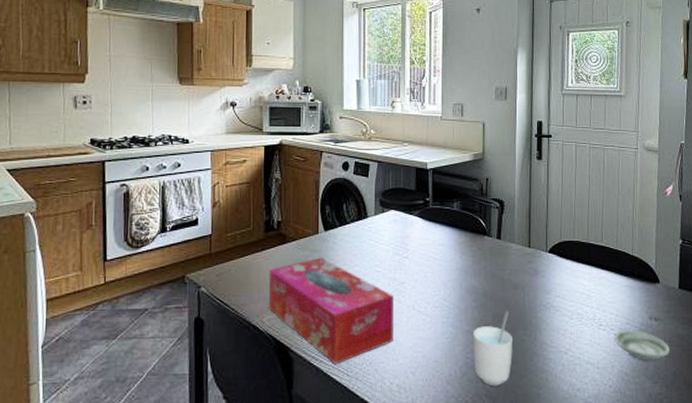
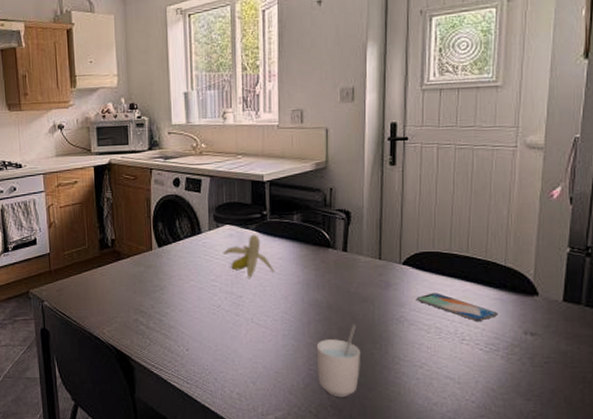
tissue box: present [268,257,395,364] -> none [106,272,233,372]
banana: none [387,220,436,265] -> present [223,234,275,279]
smartphone: none [560,280,628,307] -> present [416,293,498,321]
saucer: present [614,329,670,360] -> none [479,345,548,376]

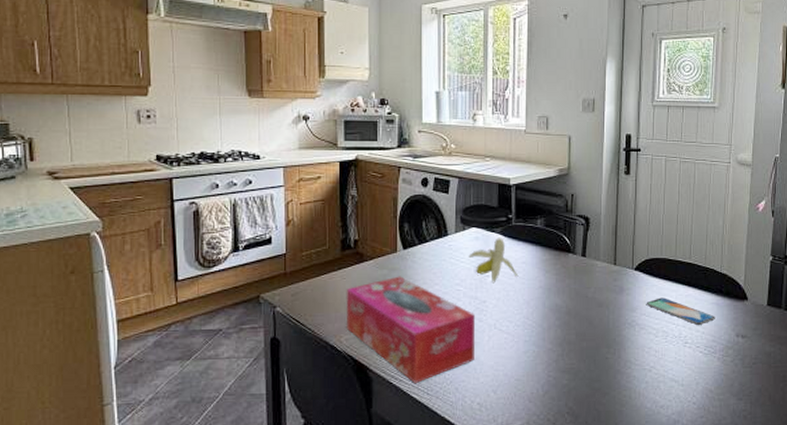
tissue box: none [106,272,233,372] -> present [346,276,476,383]
cup: present [316,324,360,398] -> none [555,328,596,404]

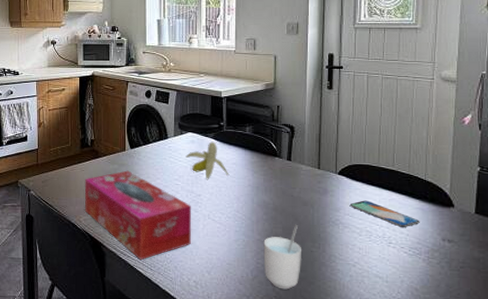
cup: none [555,328,596,404] -> present [263,224,301,290]

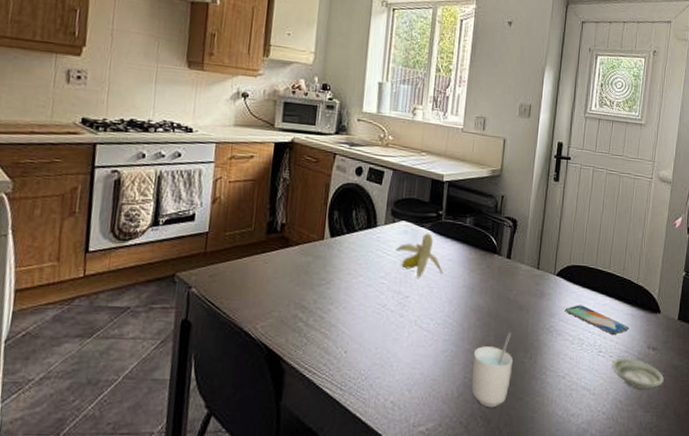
tissue box: present [84,170,192,260] -> none [264,264,398,377]
saucer: none [404,249,464,279] -> present [612,357,664,389]

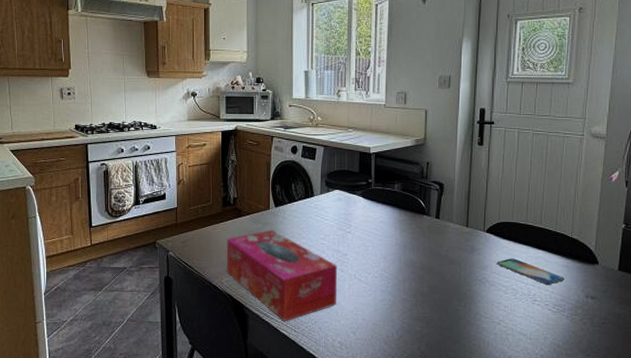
tissue box: none [264,264,398,377] -> present [226,229,338,321]
banana: present [395,233,444,279] -> none [332,199,377,239]
cup: present [471,331,513,408] -> none [409,283,447,349]
saucer: present [612,357,664,389] -> none [548,306,605,335]

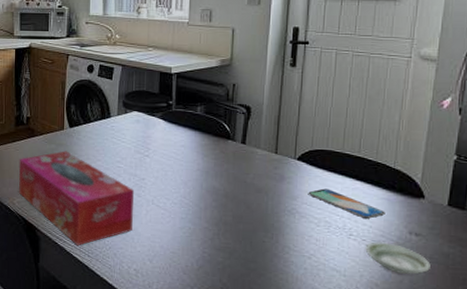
saucer: none [548,306,605,335] -> present [365,242,431,275]

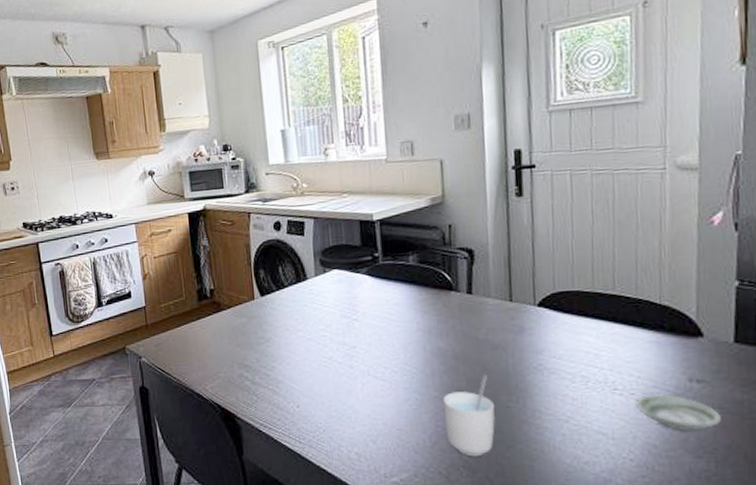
tissue box: present [18,151,135,246] -> none [206,323,348,431]
cup: none [210,212,252,281] -> present [442,374,495,457]
smartphone: present [308,188,385,219] -> none [555,337,656,368]

